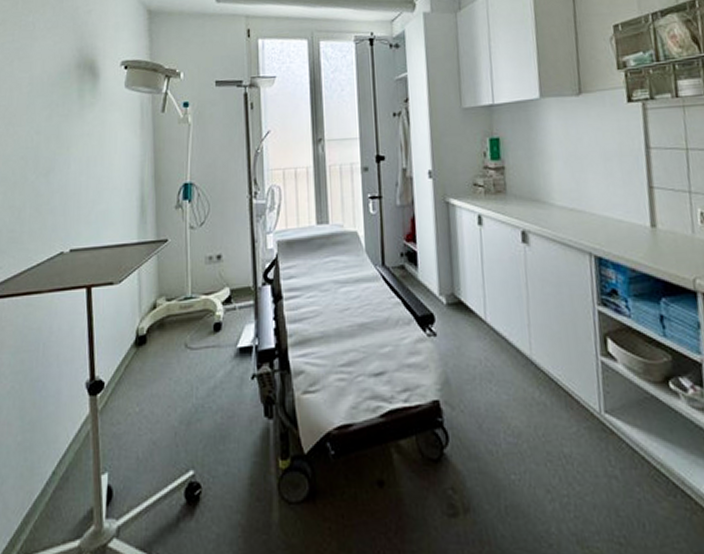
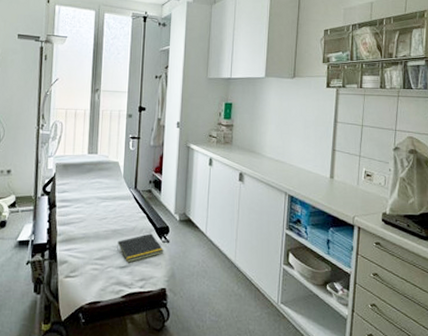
notepad: none [367,325,431,368] -> present [117,233,164,263]

